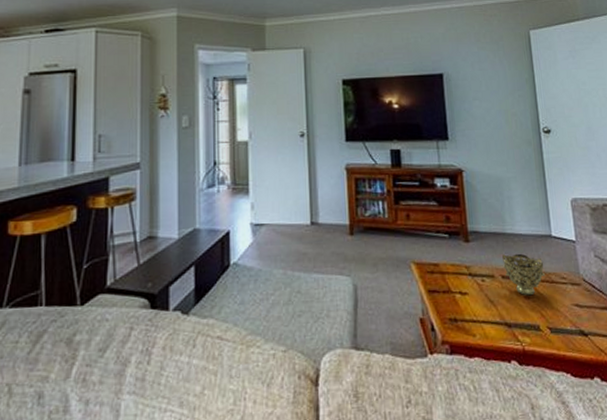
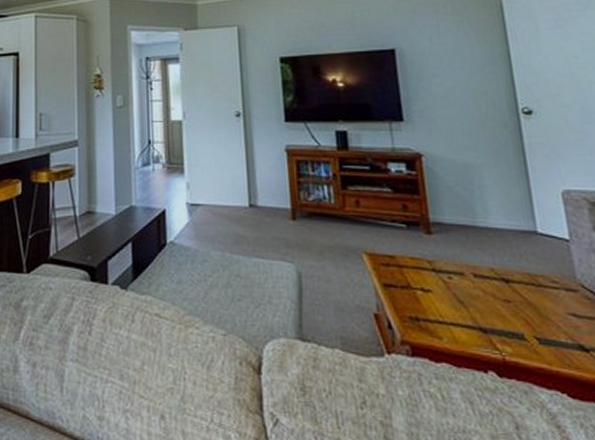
decorative bowl: present [502,253,545,296] -> none [473,250,530,299]

